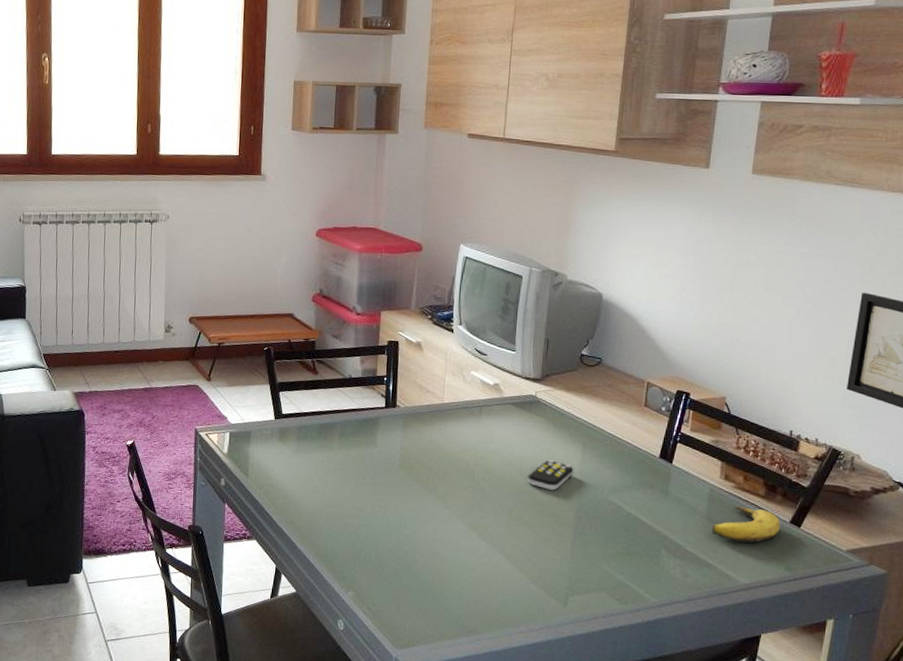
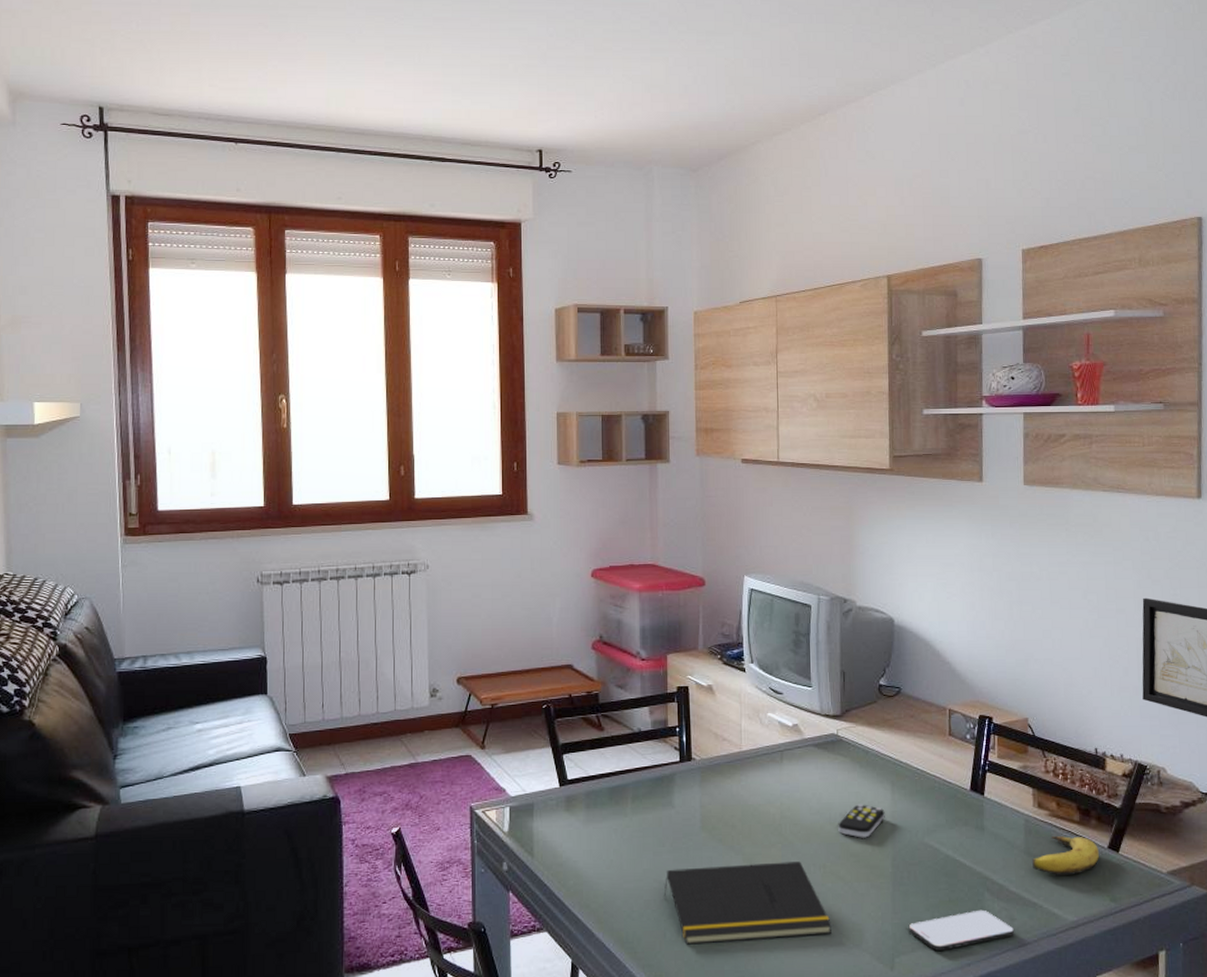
notepad: none [361,499,513,570] -> present [663,861,832,945]
smartphone: none [584,564,686,596] -> present [908,909,1014,951]

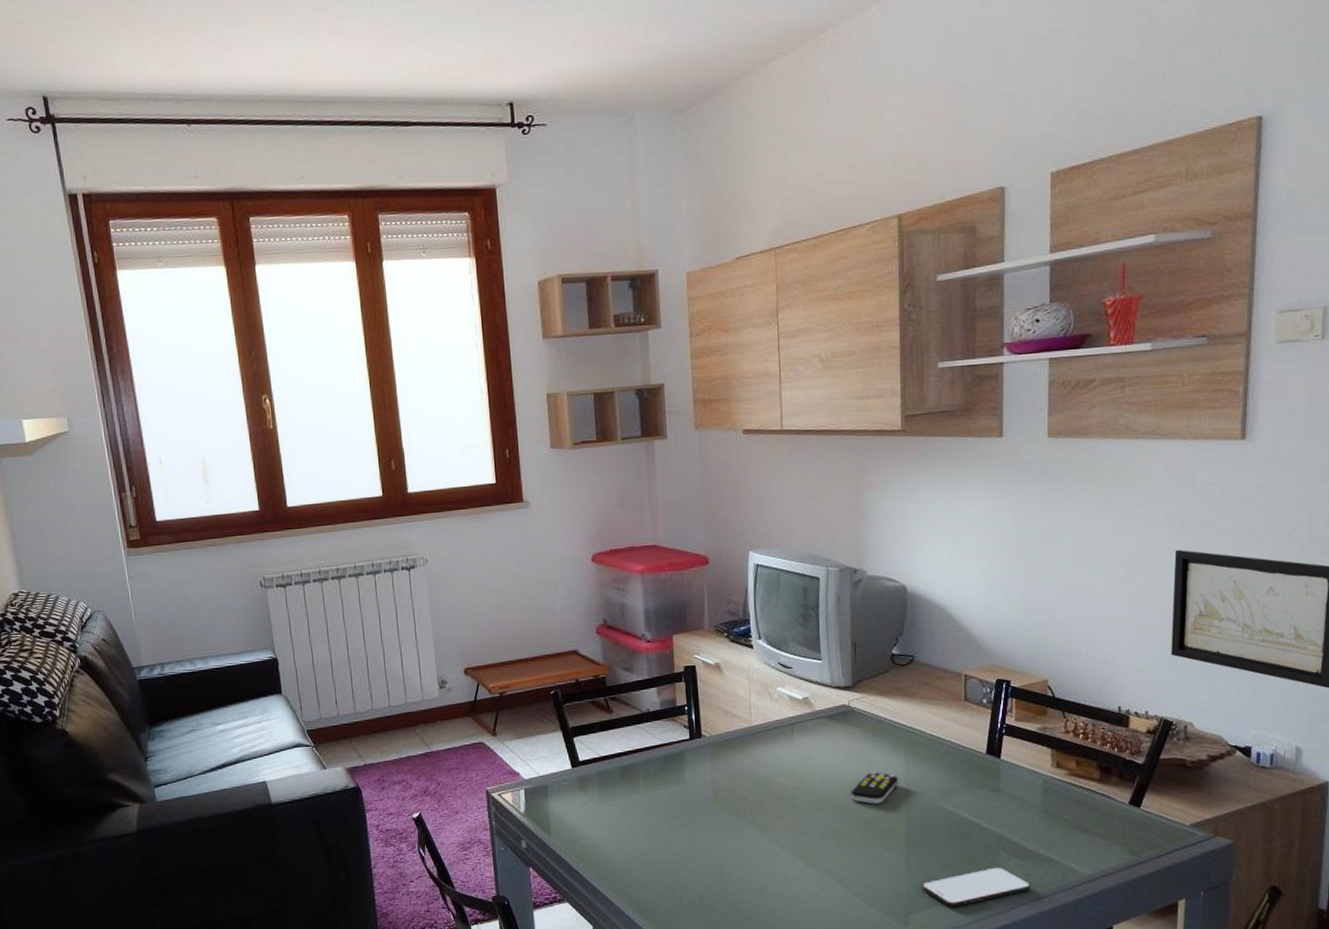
notepad: present [663,861,832,945] -> none [679,829,846,910]
banana: present [1032,836,1099,876] -> none [1050,794,1119,833]

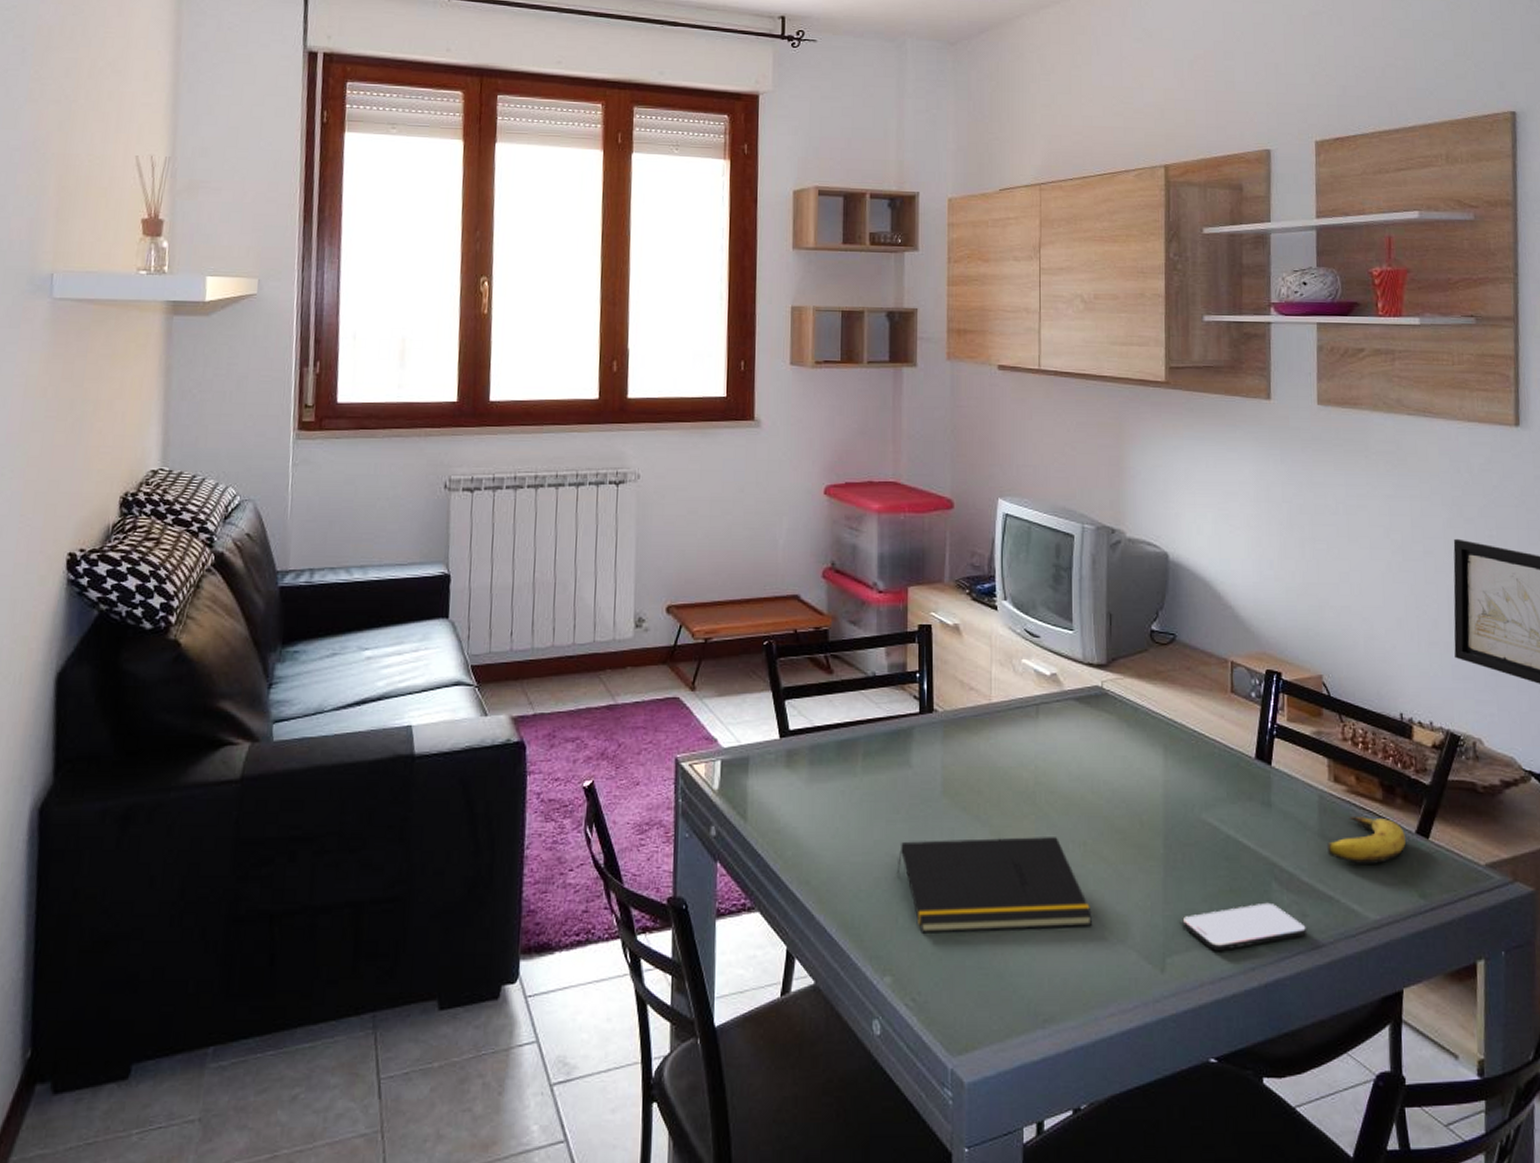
notepad: none [679,829,846,910] -> present [896,837,1093,933]
remote control: present [851,772,899,804] -> none [1101,770,1156,811]
banana: none [1050,794,1119,833] -> present [1328,817,1406,866]

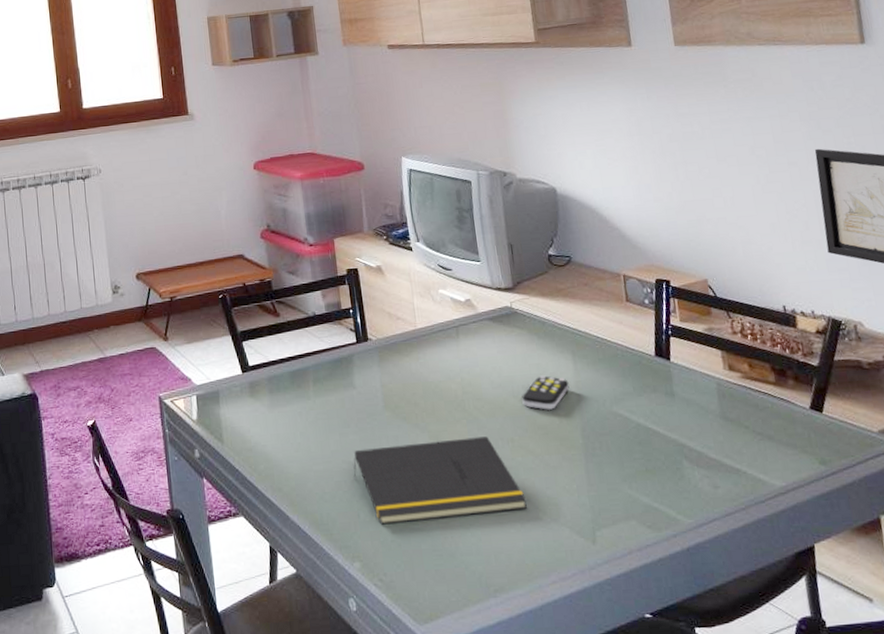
remote control: none [1101,770,1156,811] -> present [522,375,570,410]
smartphone: present [1182,902,1306,951] -> none [606,478,719,522]
banana: present [1328,817,1406,866] -> none [729,398,802,440]

